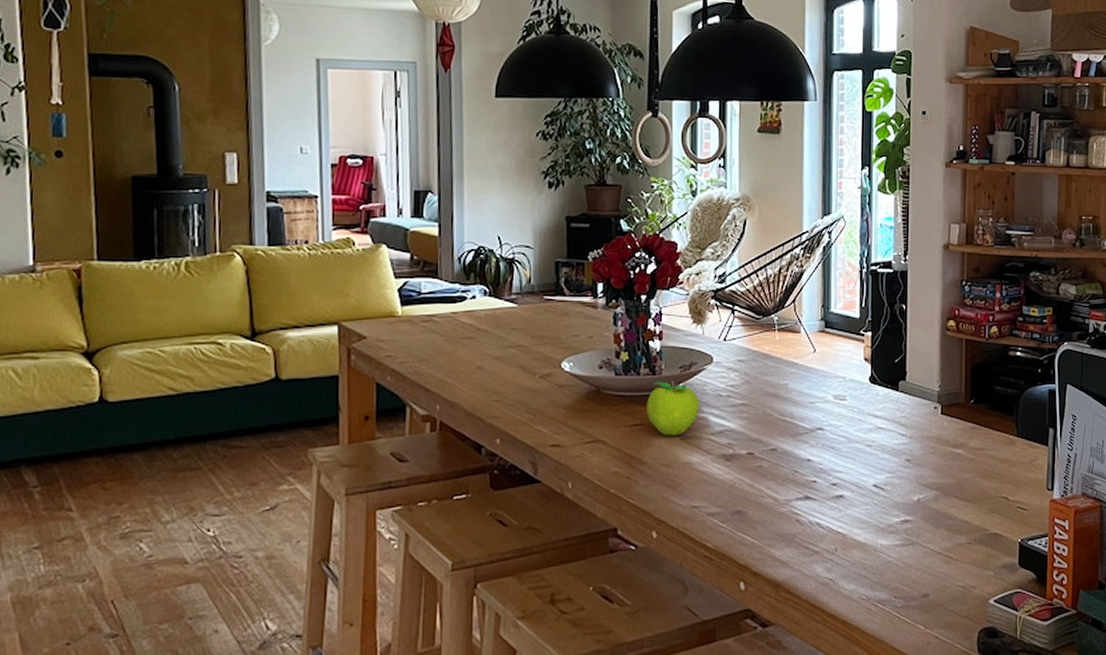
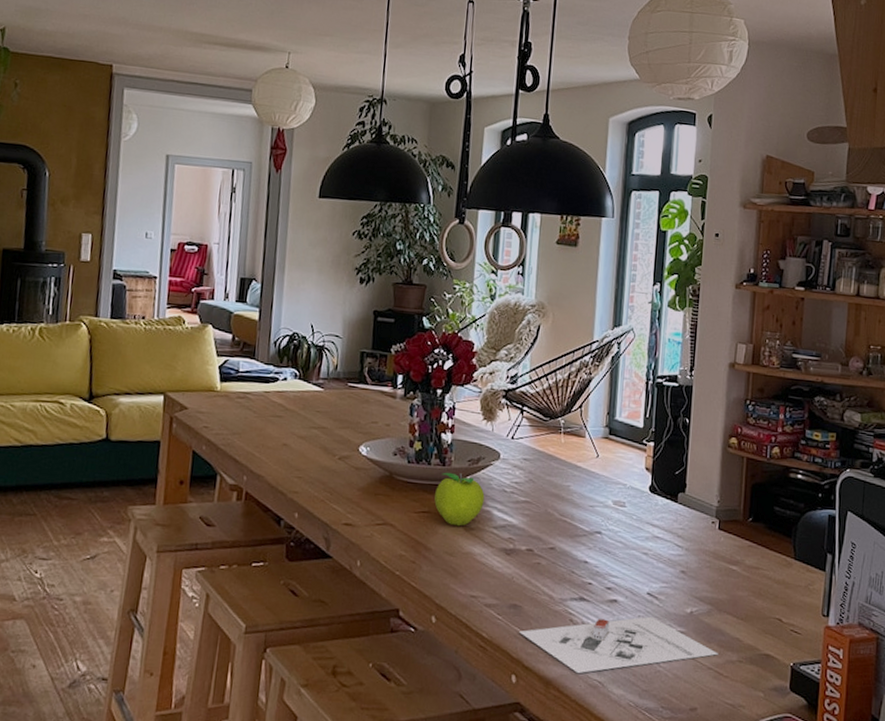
architectural model: none [745,508,947,573] -> present [519,616,719,673]

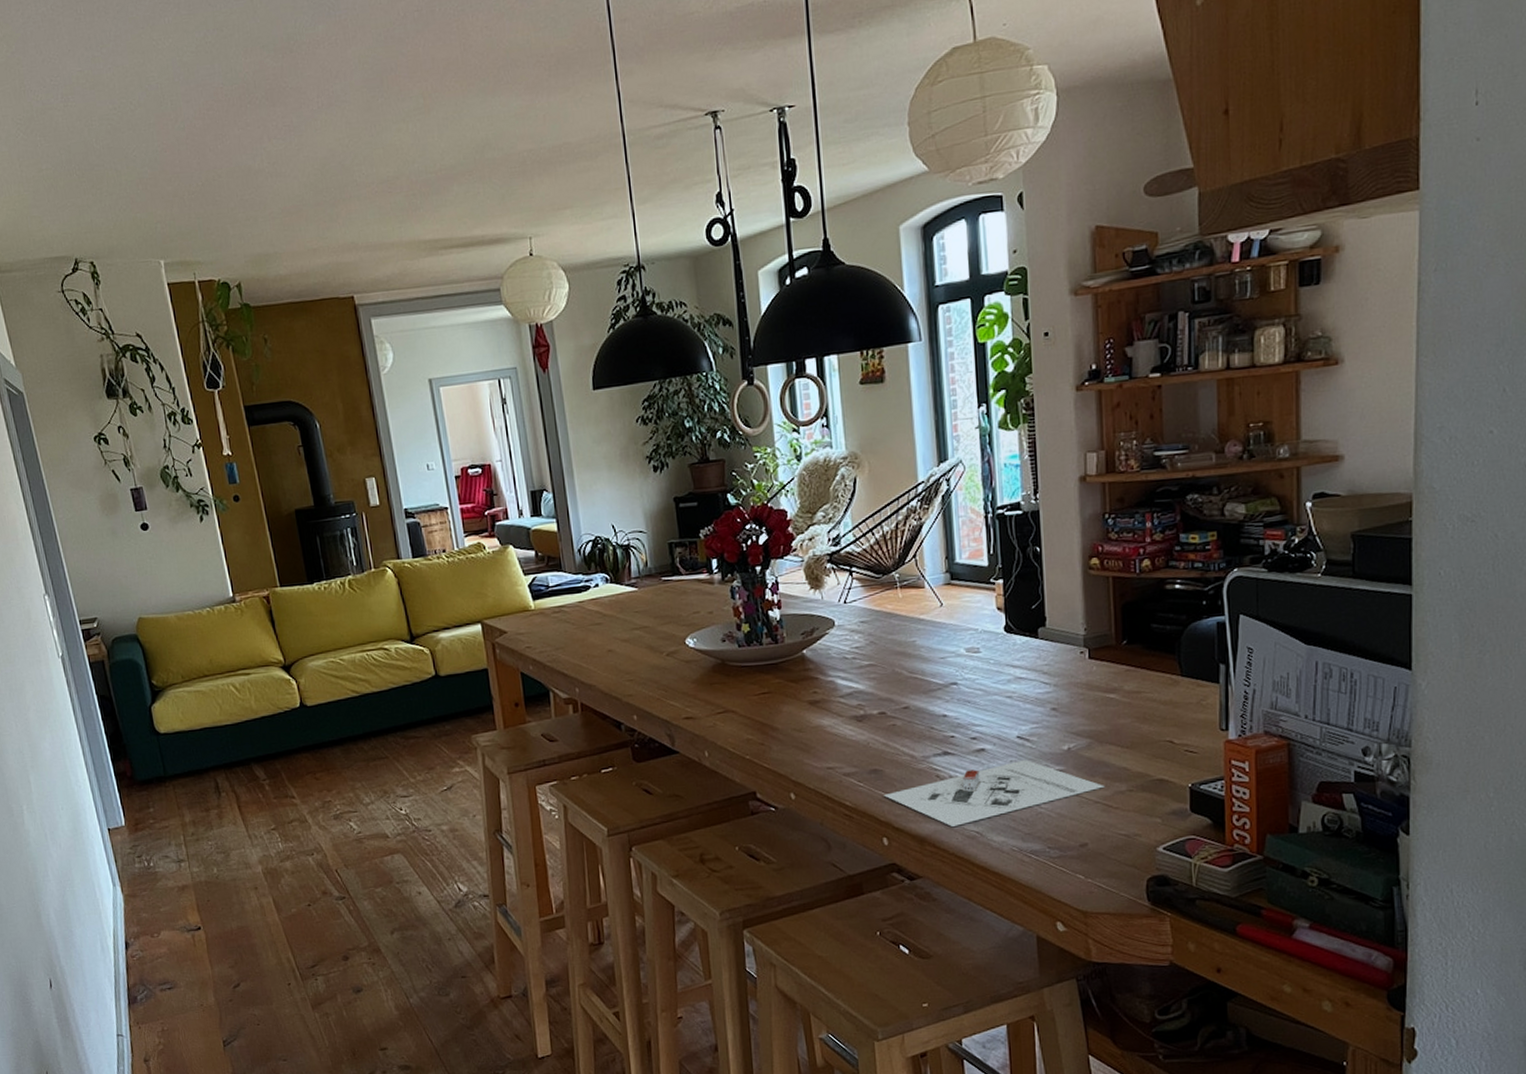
fruit: present [434,472,485,527] -> none [772,648,826,702]

